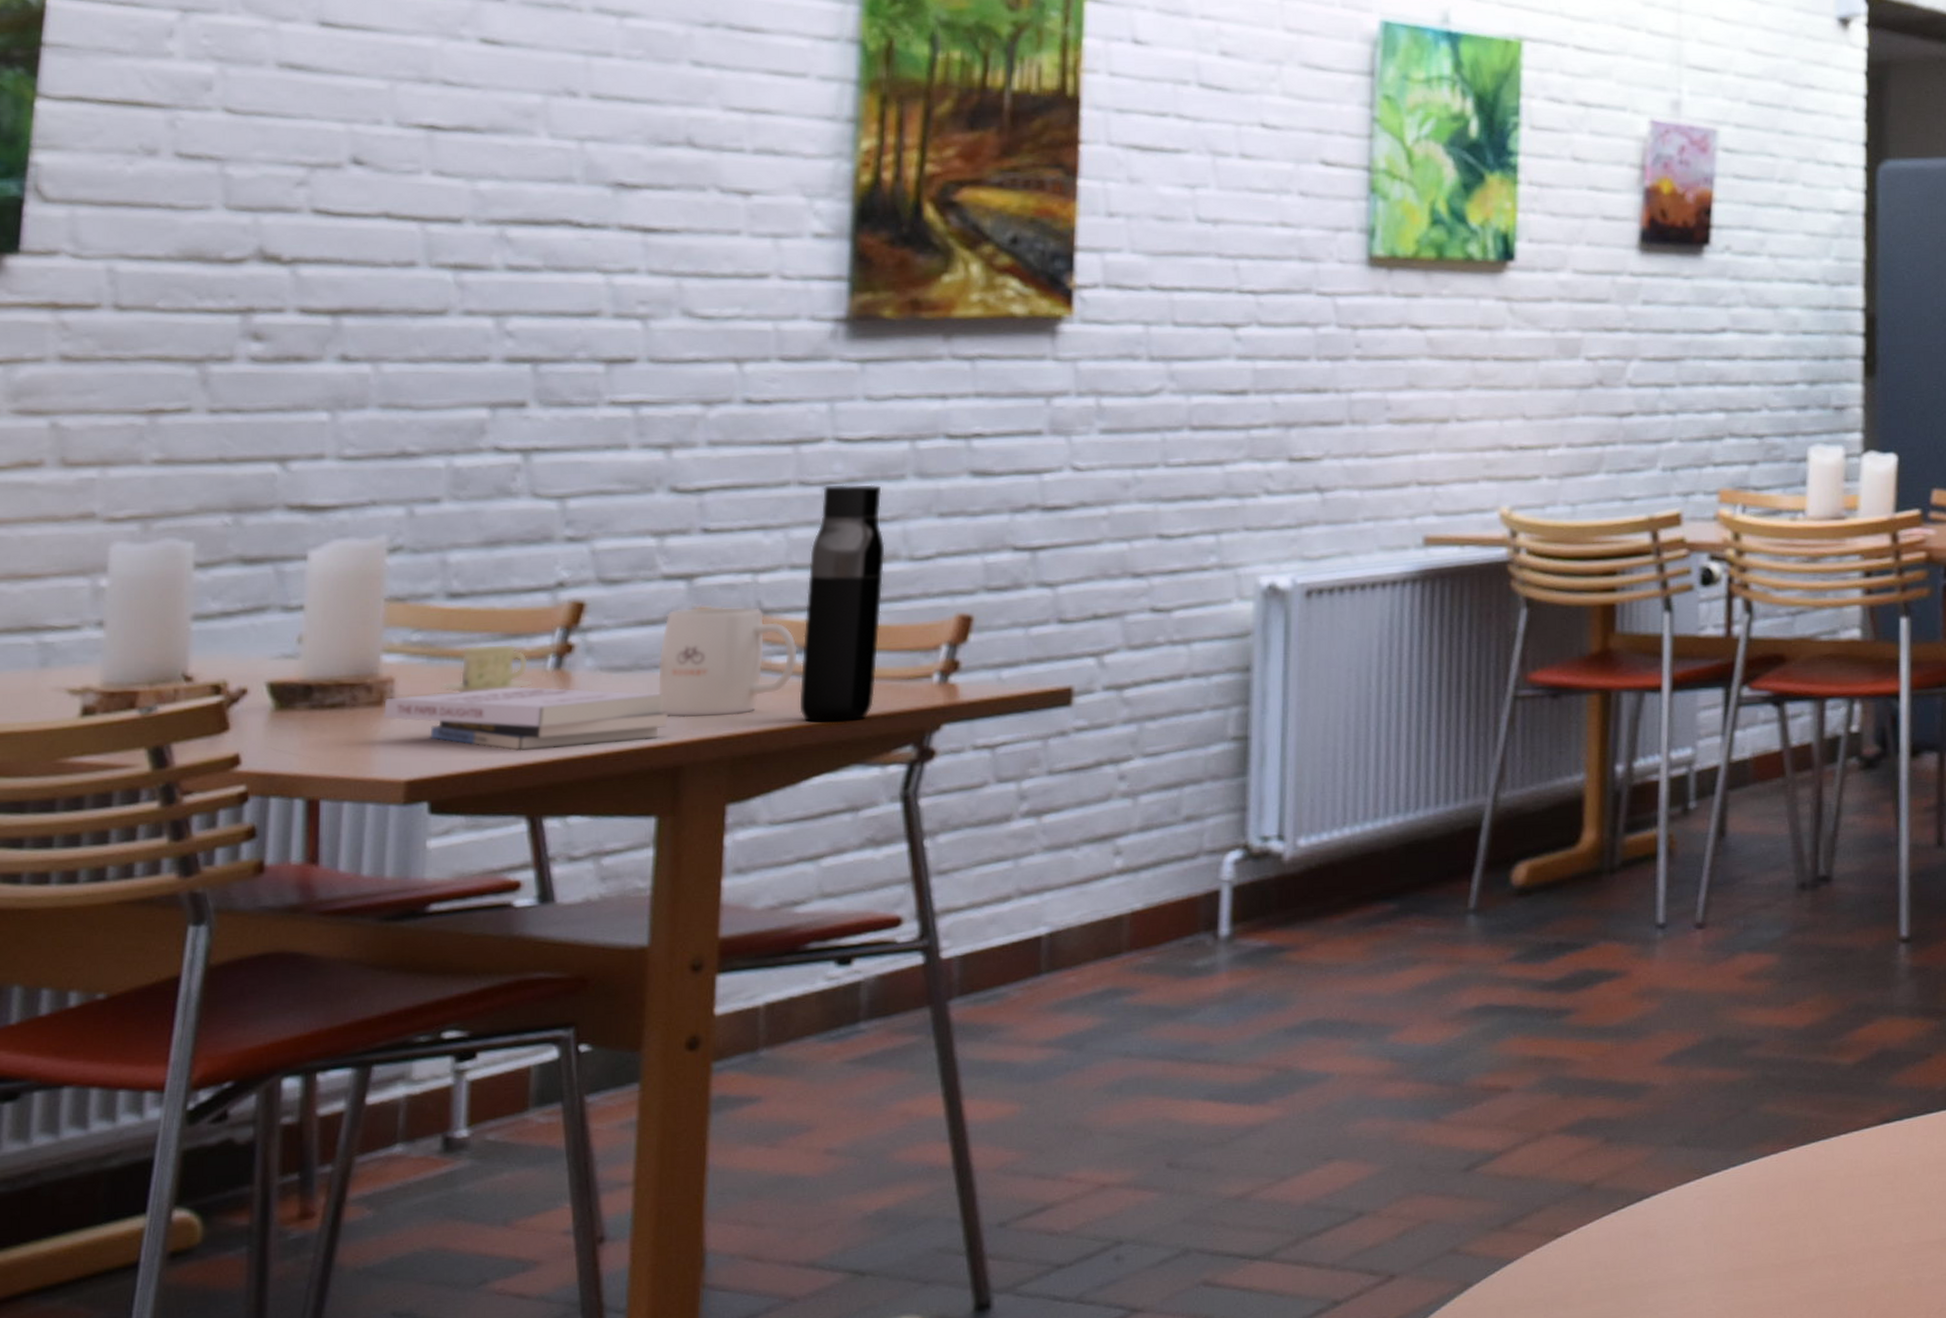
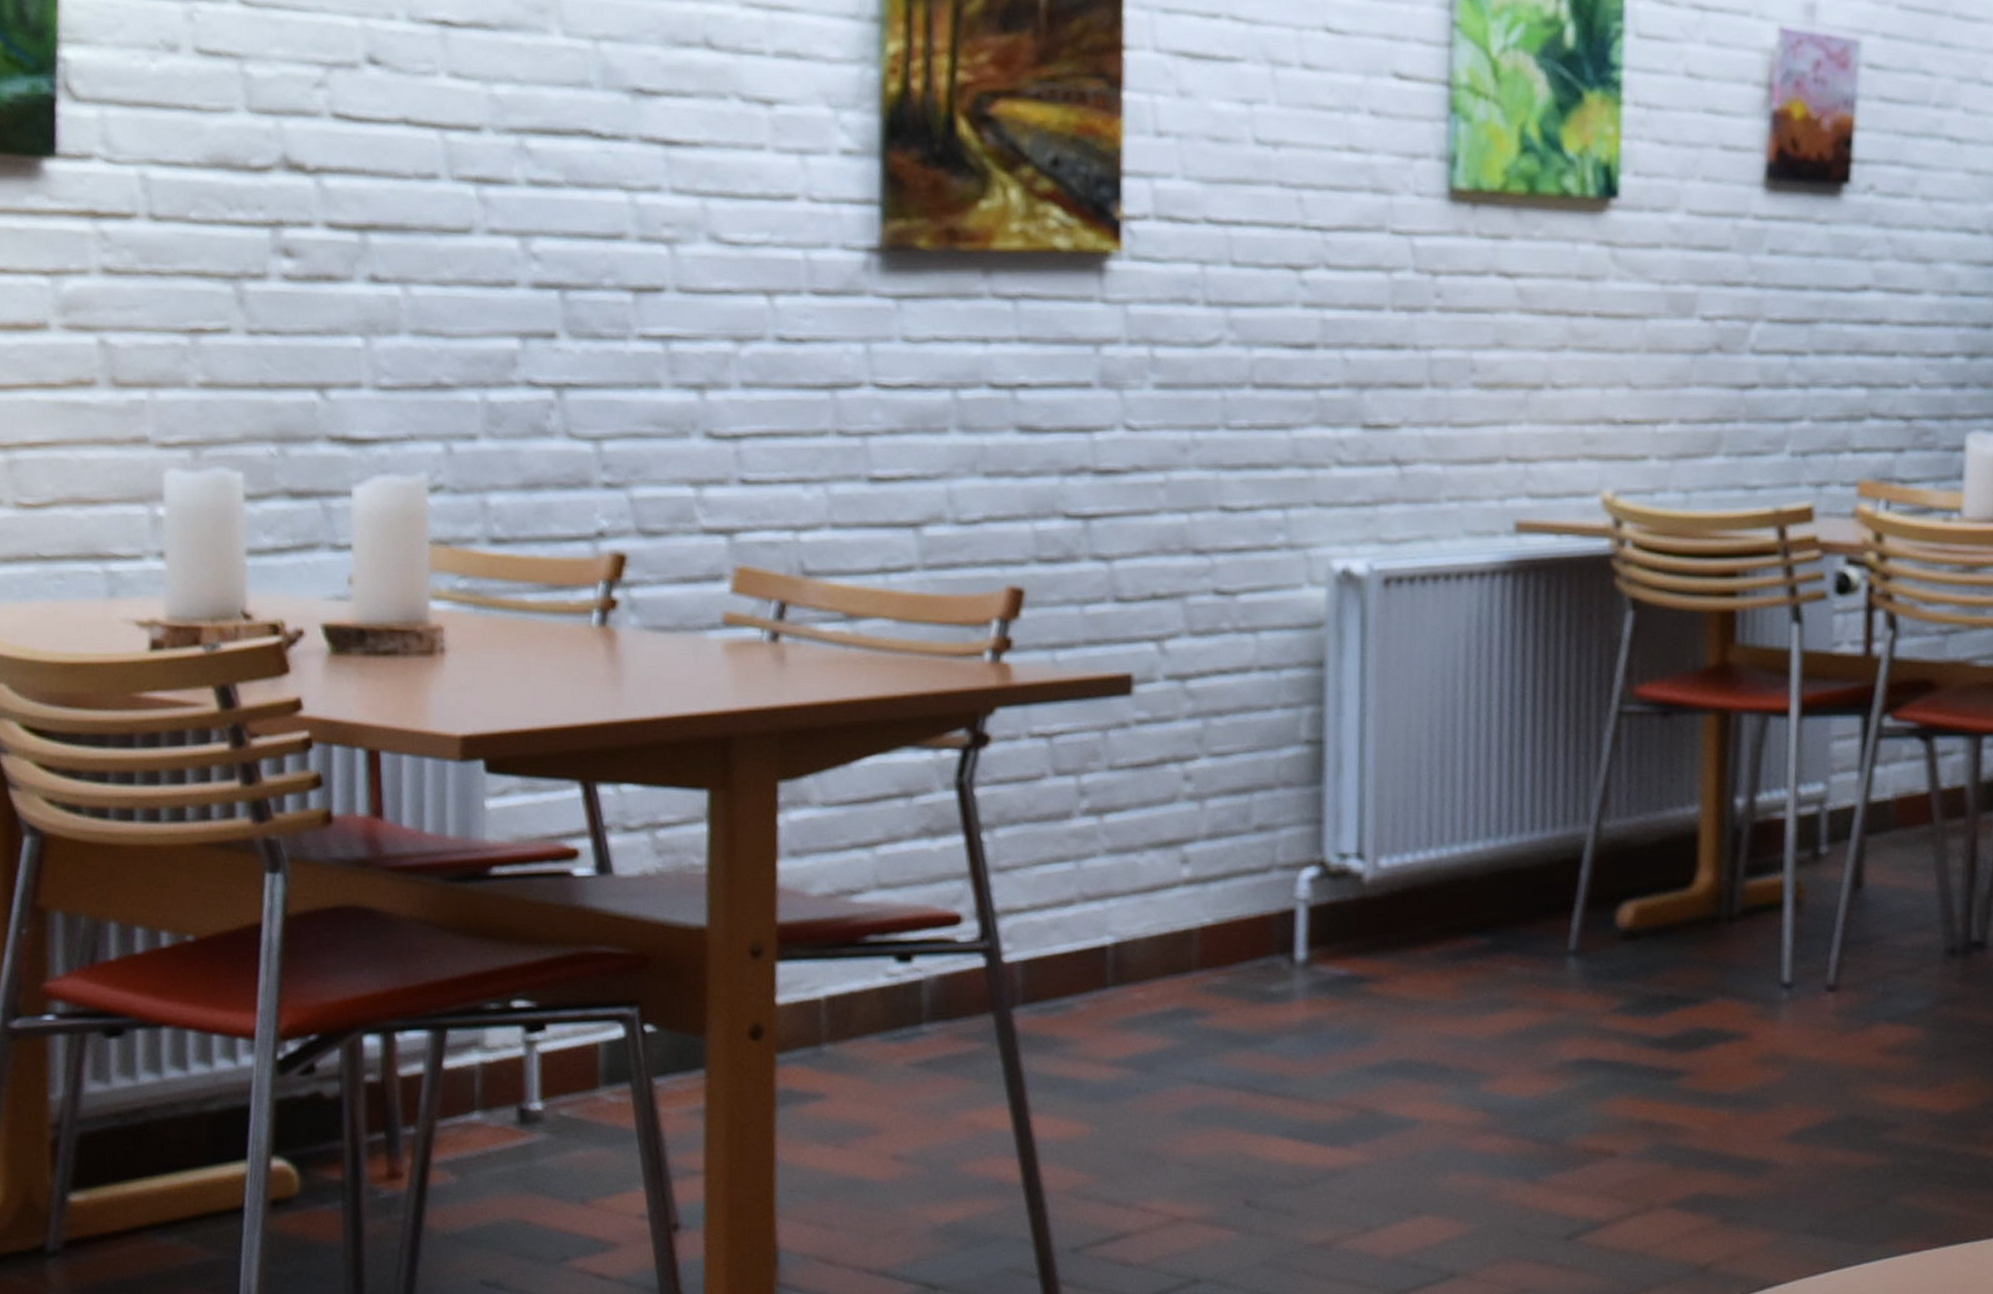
books: present [383,686,668,752] -> none [434,642,715,712]
cup and saucer: present [440,643,533,693] -> none [488,595,579,646]
mug: present [657,607,798,719] -> none [702,566,844,686]
water bottle: present [799,484,885,724] -> none [847,436,930,701]

